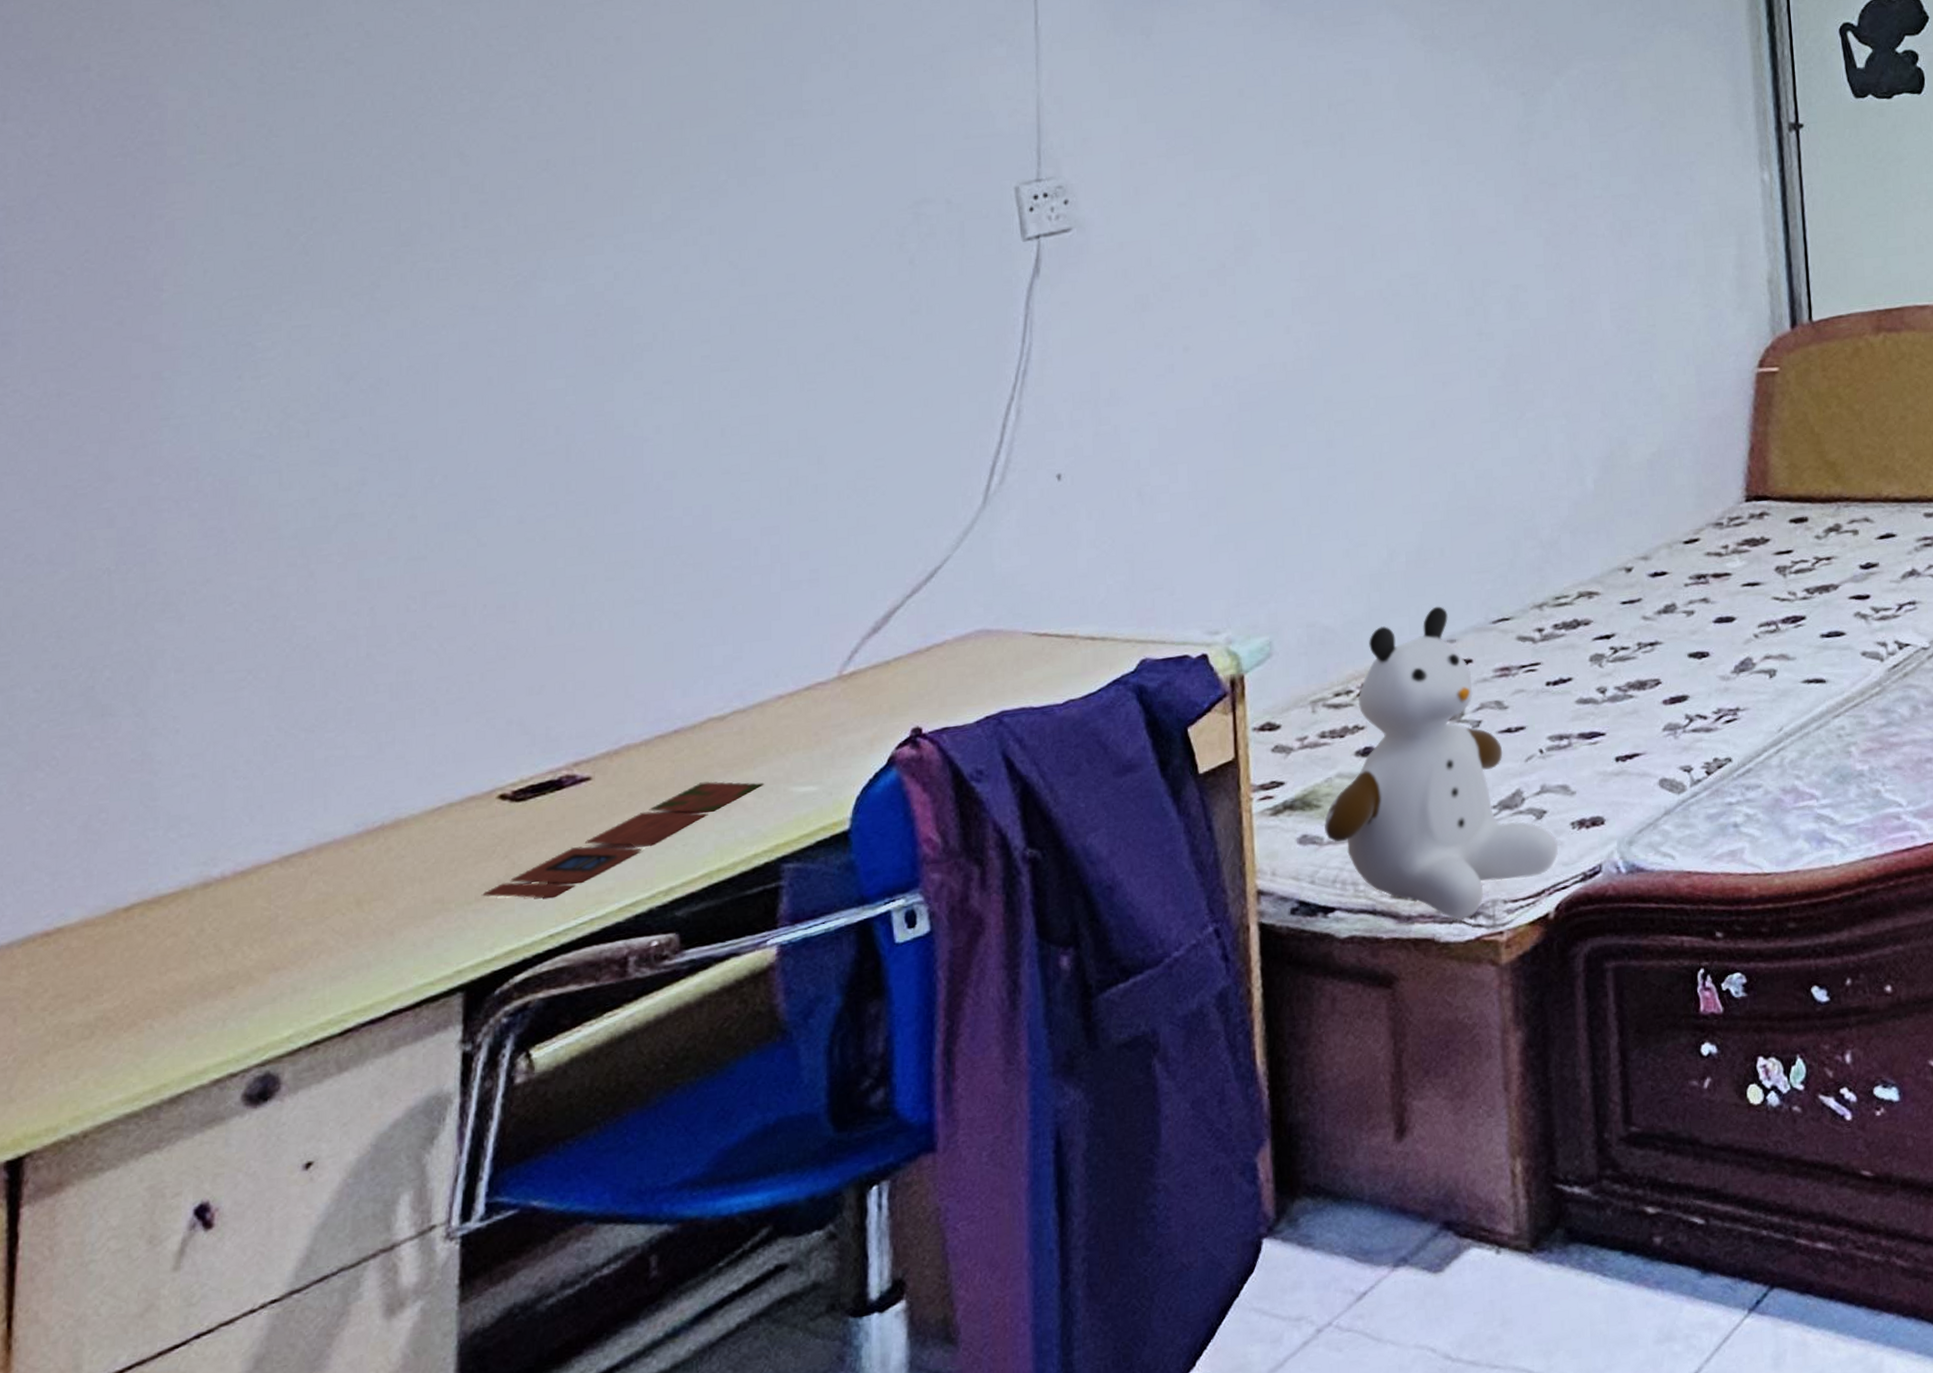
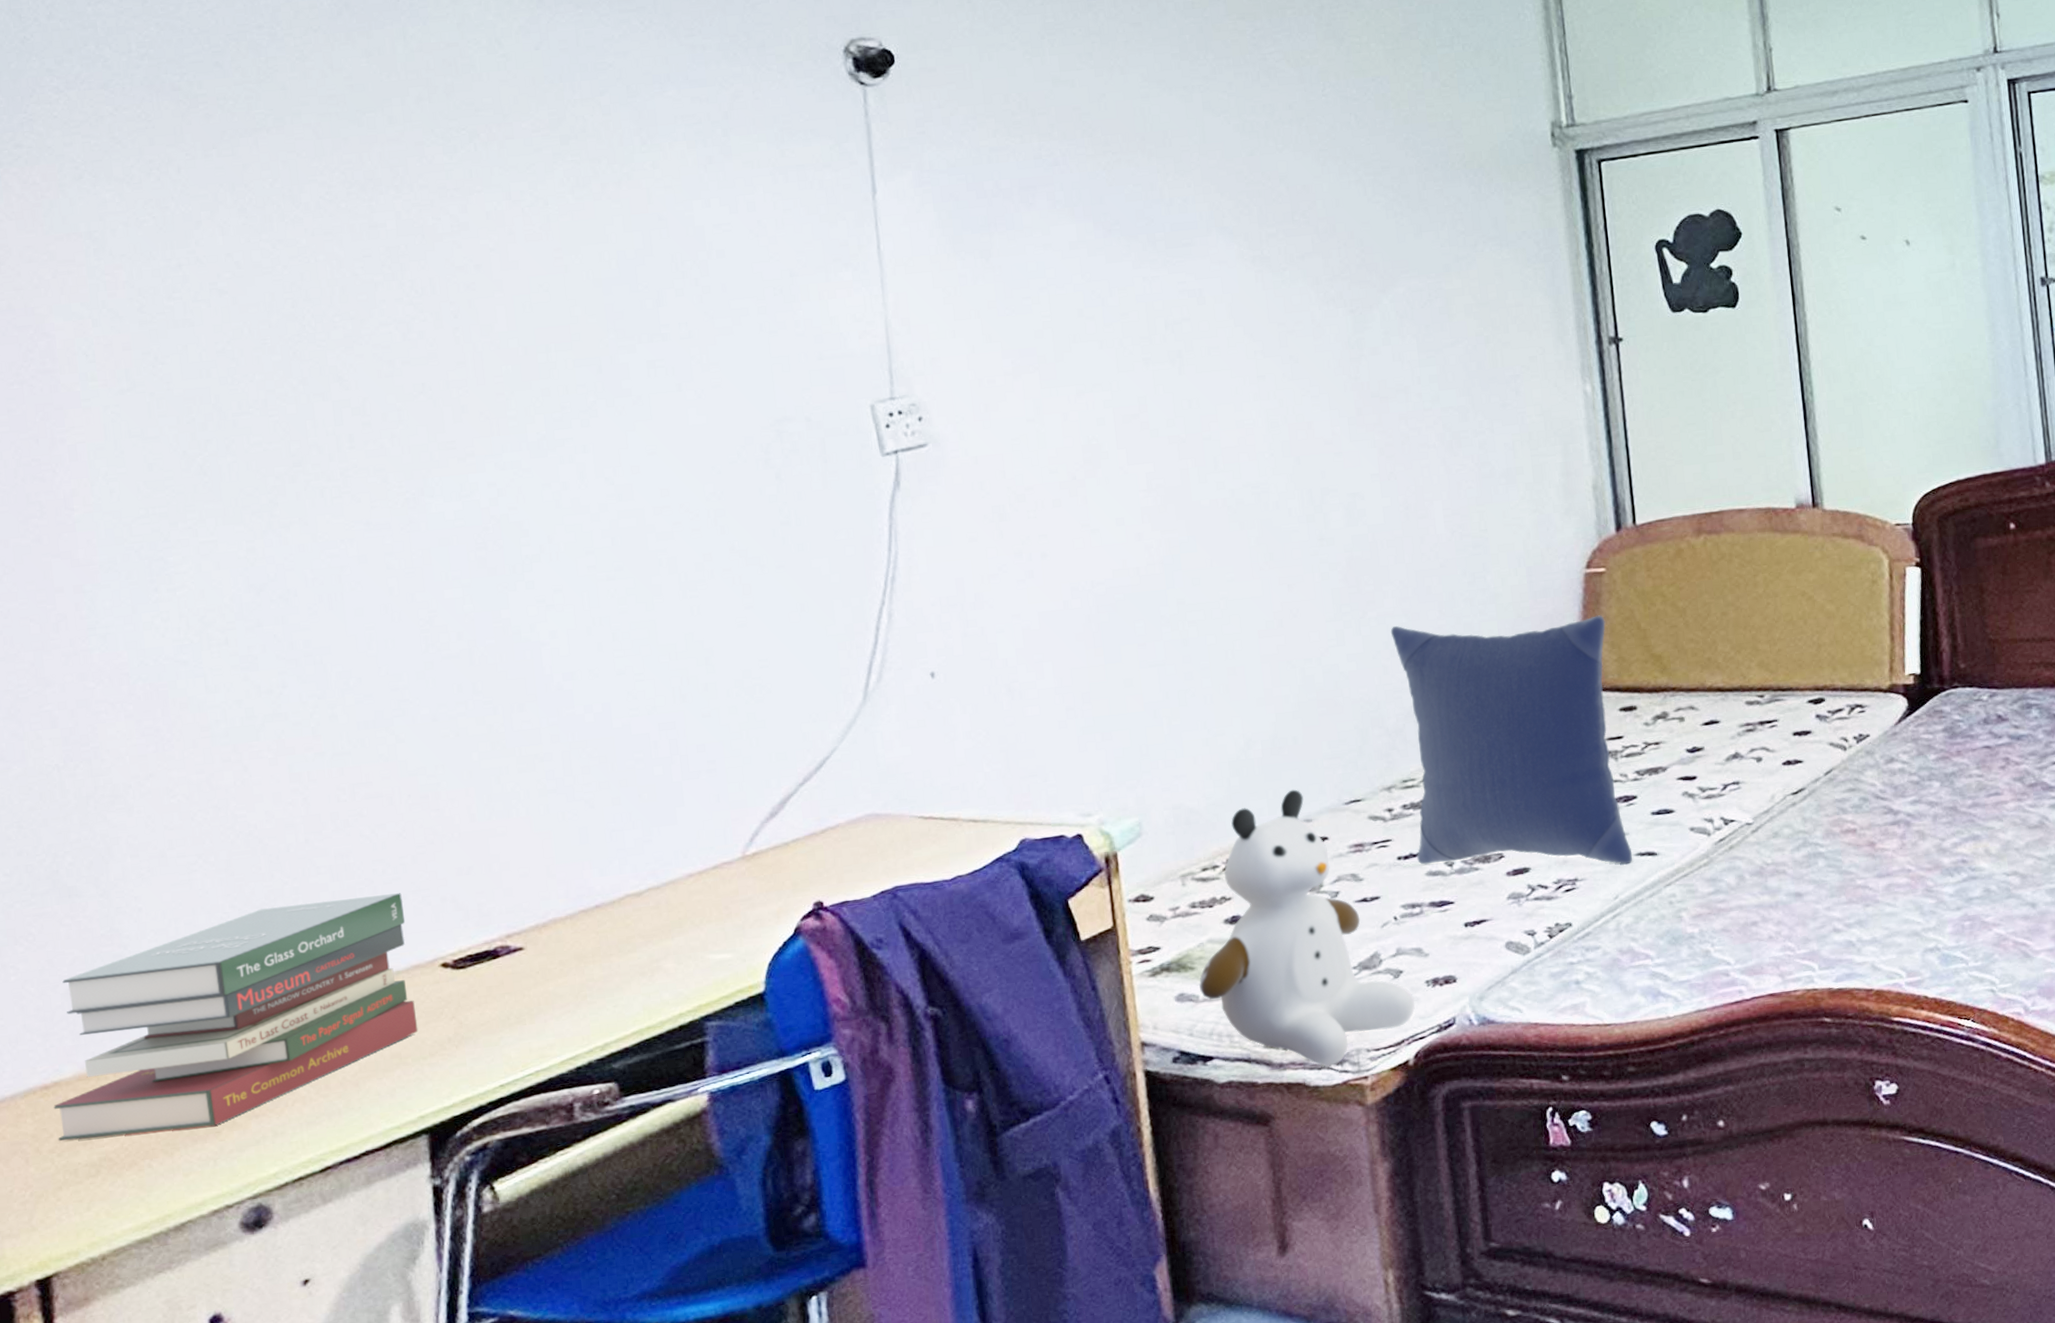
books: none [53,714,466,998] -> present [53,893,418,1142]
papers: present [481,781,763,898] -> none [434,950,682,1053]
pillow: none [1549,418,1800,693] -> present [1390,615,1633,865]

